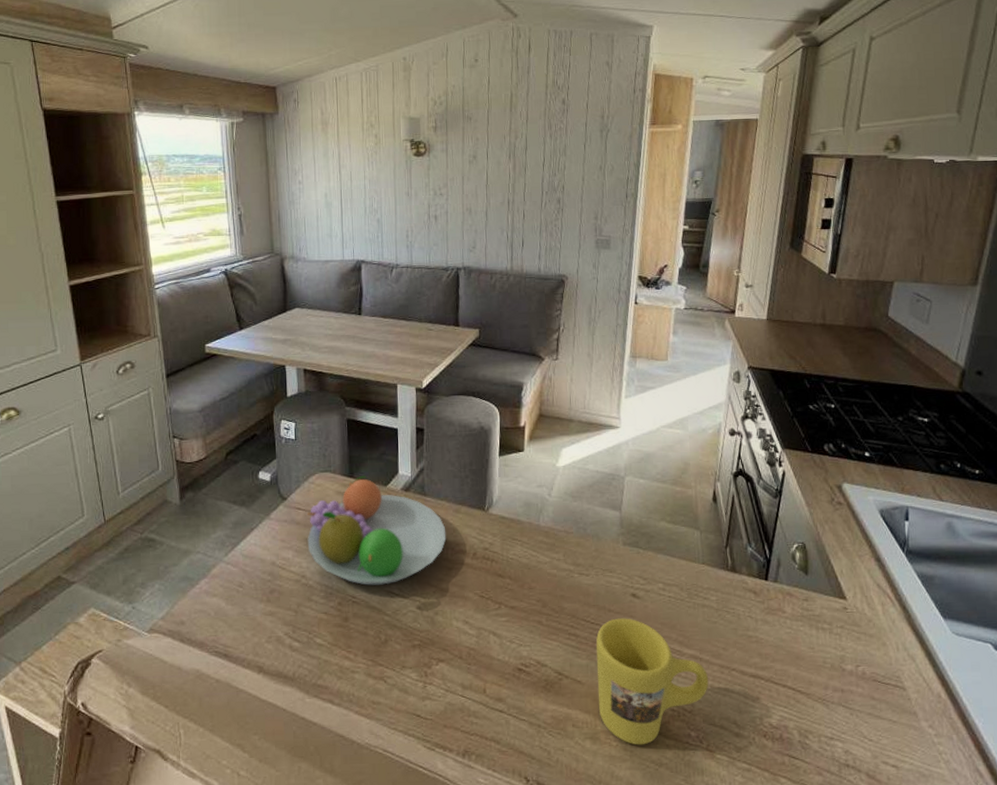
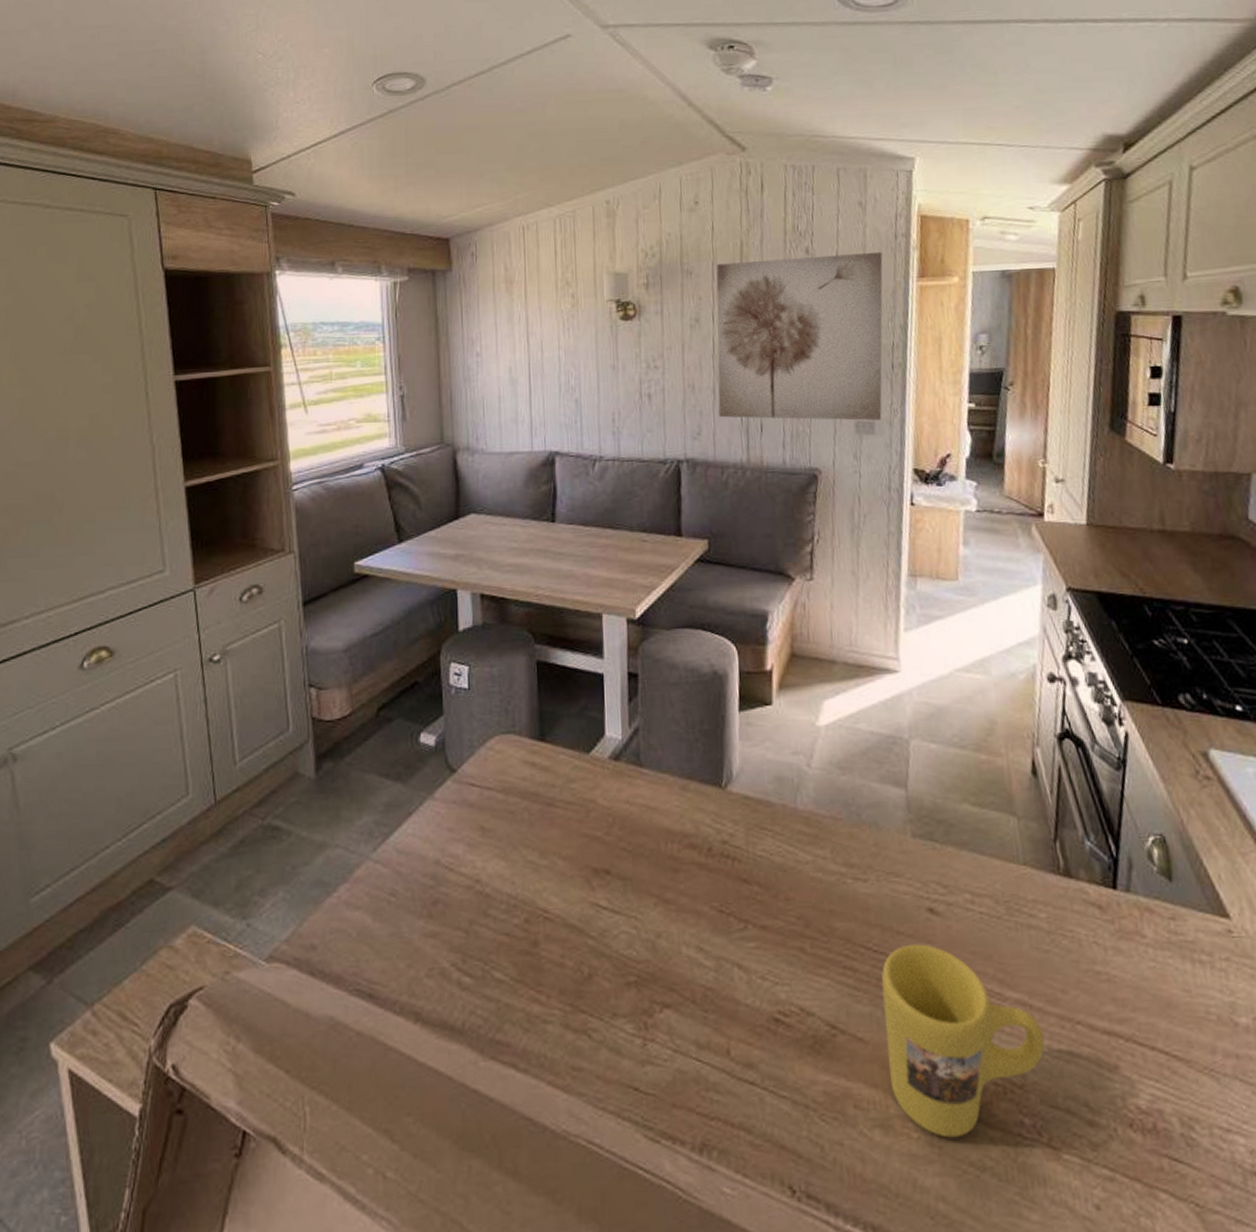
fruit bowl: present [306,476,447,585] -> none [482,739,671,894]
wall art: none [489,103,623,239] -> present [716,251,883,421]

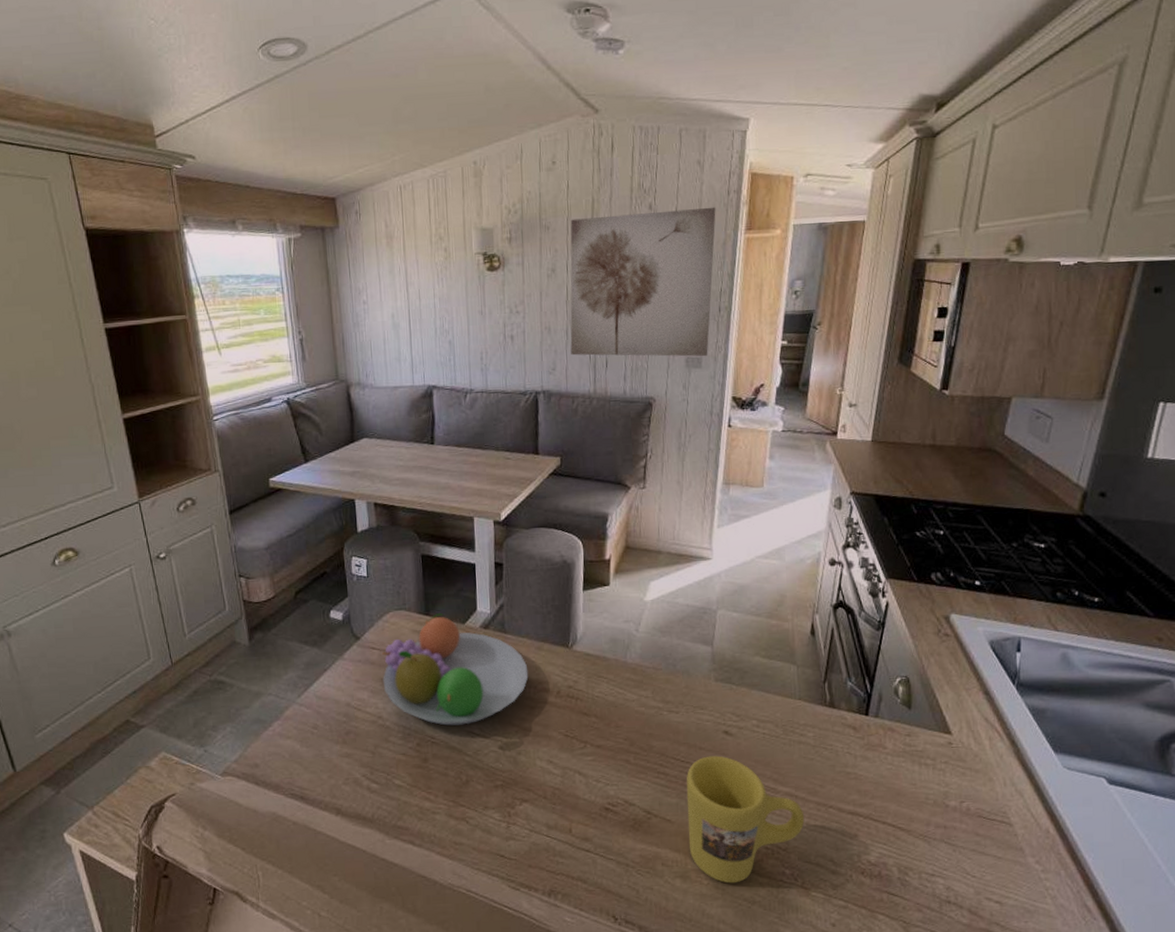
fruit bowl: none [482,739,671,894] -> present [381,613,529,726]

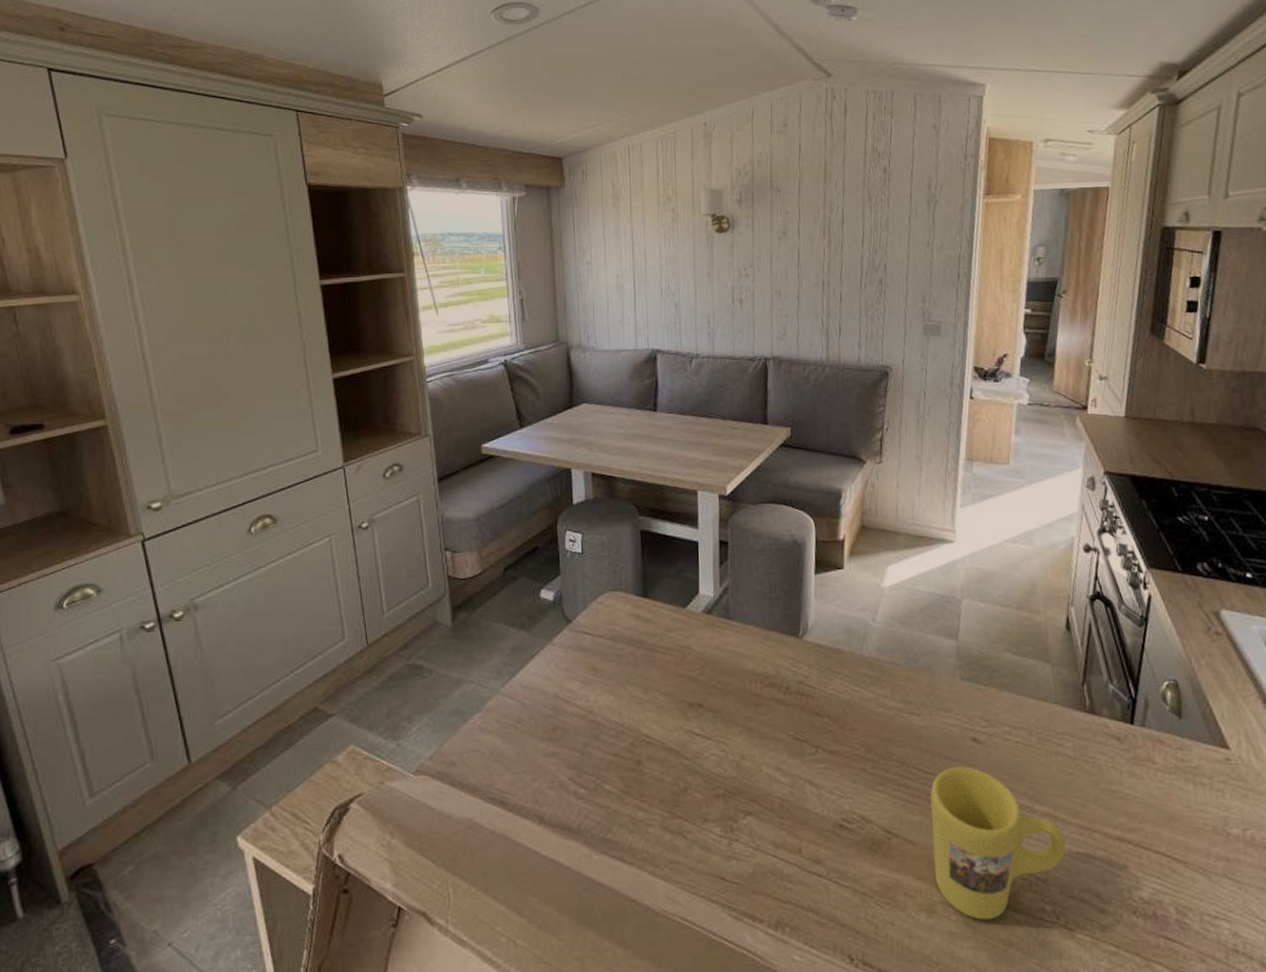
fruit bowl: present [381,613,529,726] -> none [594,596,755,723]
wall art: present [570,207,716,357] -> none [801,171,953,324]

